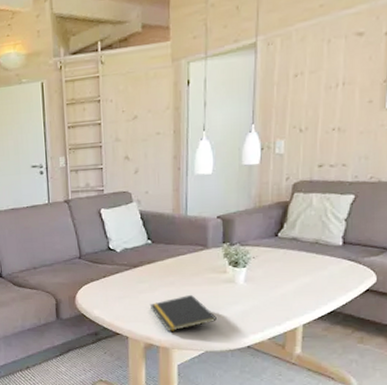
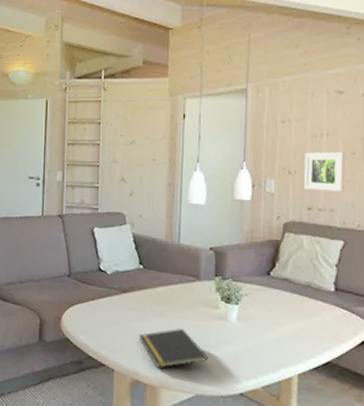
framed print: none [316,100,362,146] -> present [304,151,346,192]

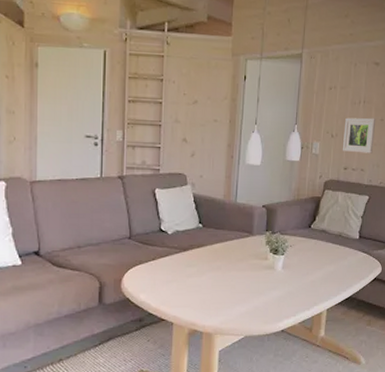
notepad: present [138,328,209,368] -> none [196,279,258,317]

